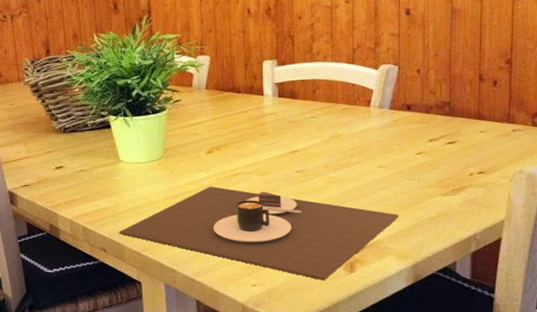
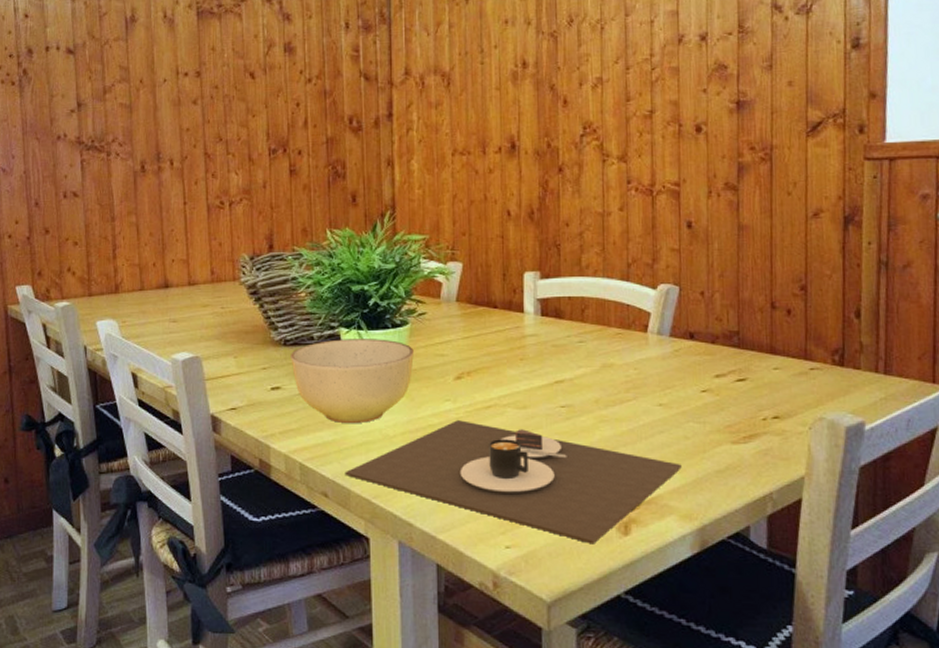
bowl: none [70,123,172,193] -> present [291,339,414,423]

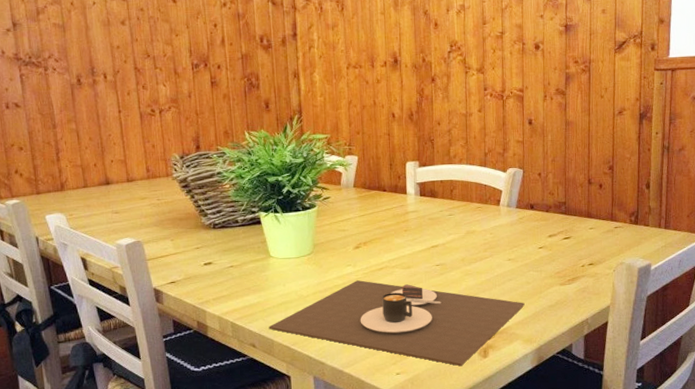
bowl: present [291,339,414,423] -> none [219,219,321,288]

